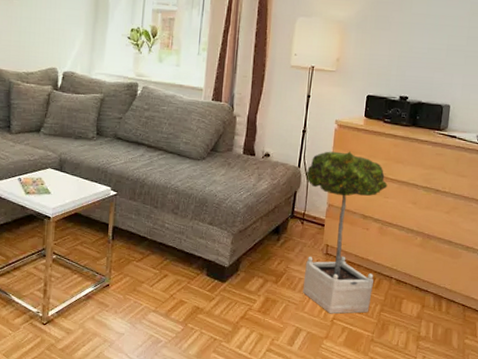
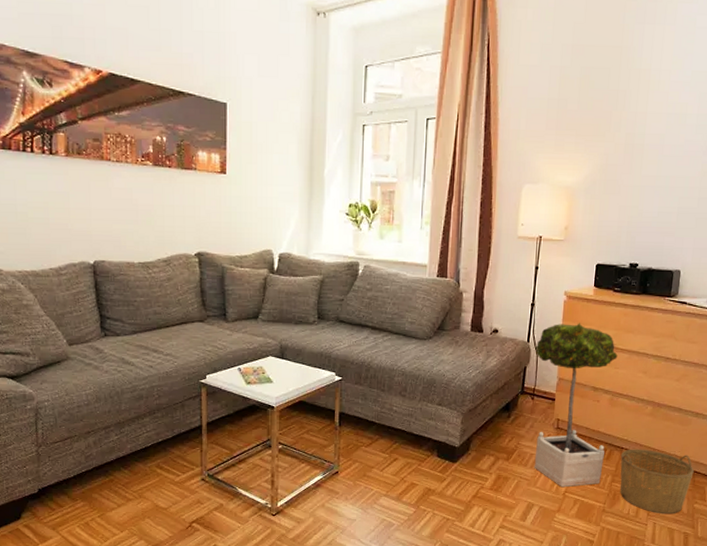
basket: none [389,279,465,349] -> present [620,449,694,514]

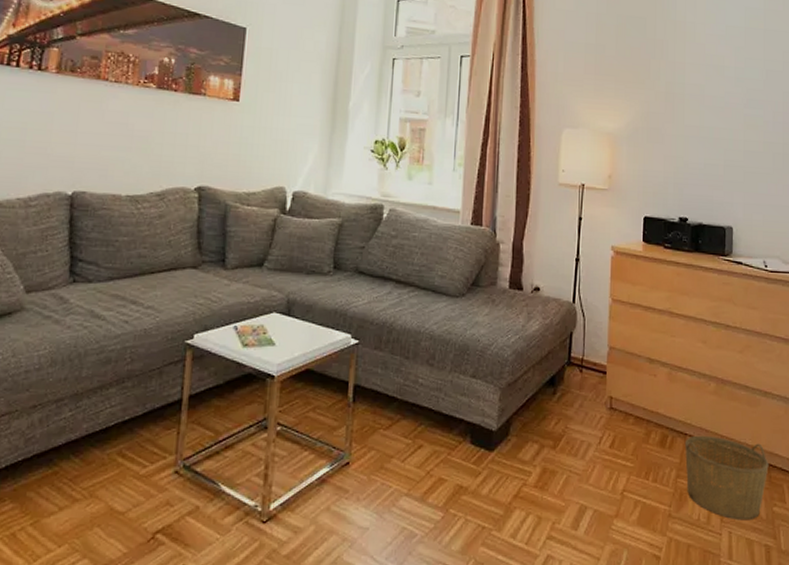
potted tree: present [534,323,618,488] -> none [582,282,673,485]

